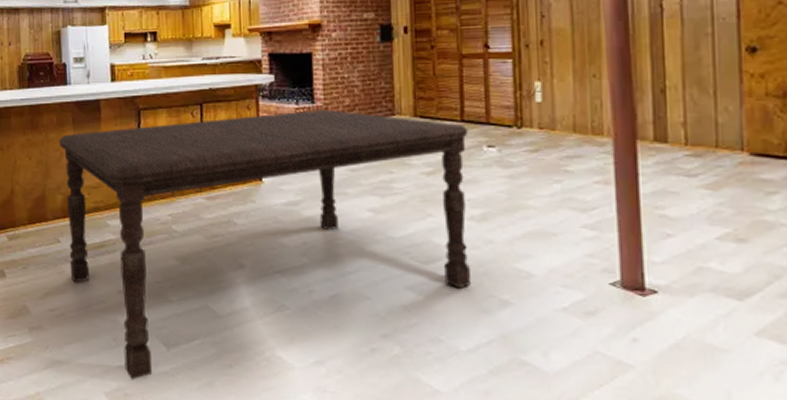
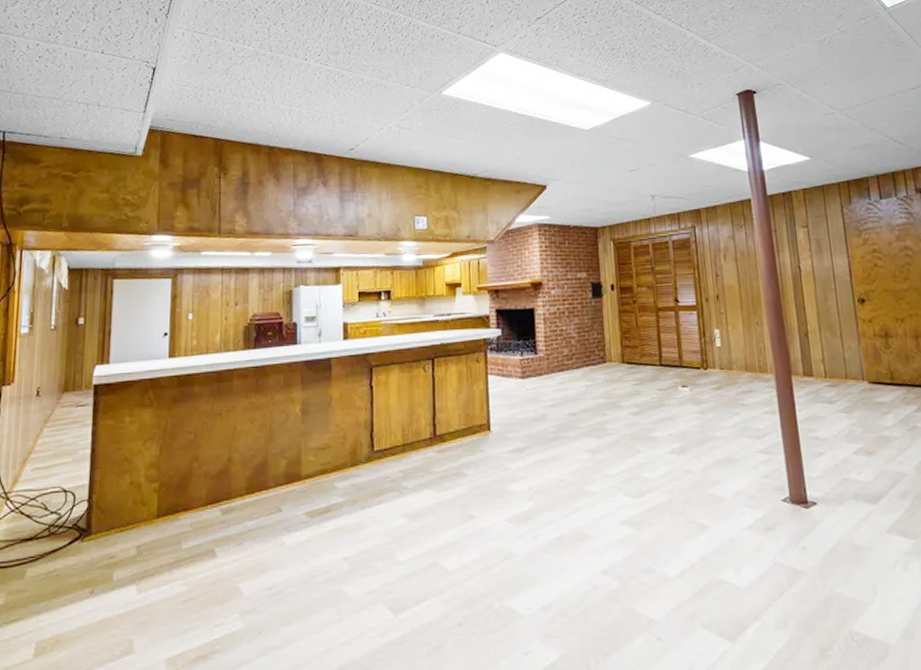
dining table: present [58,110,470,380] -> none [285,359,675,656]

